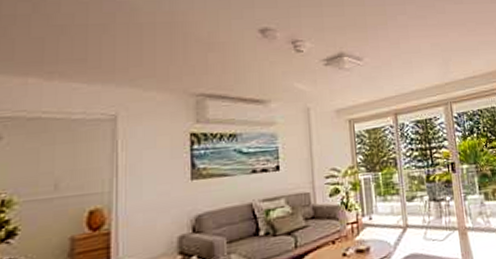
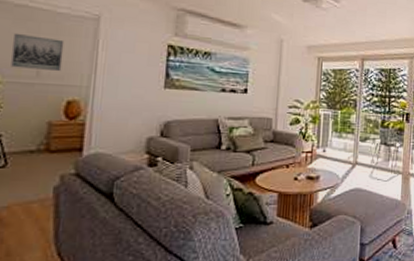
wall art: none [27,146,82,185] -> present [11,32,65,71]

